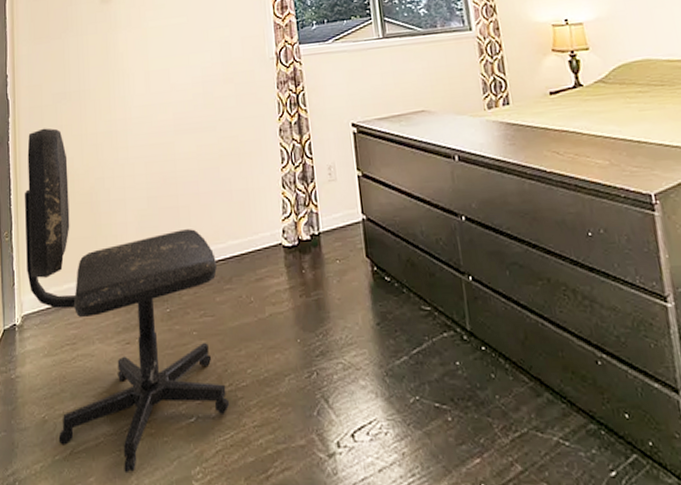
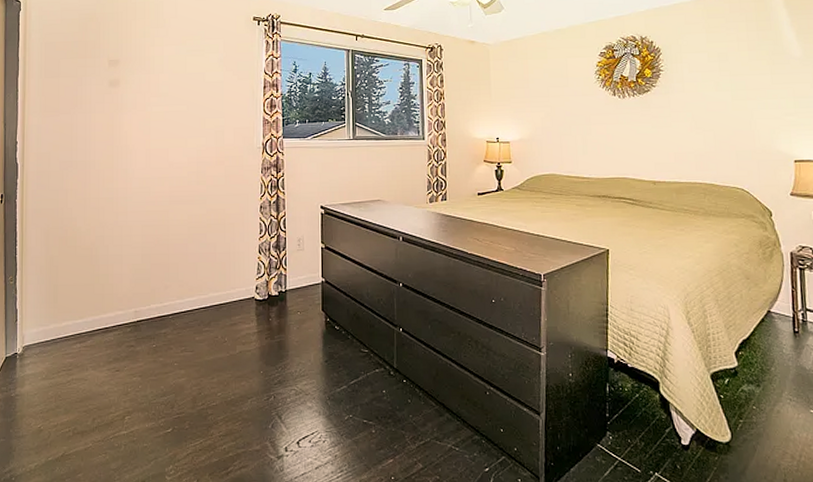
office chair: present [25,128,230,474] -> none [29,190,201,471]

